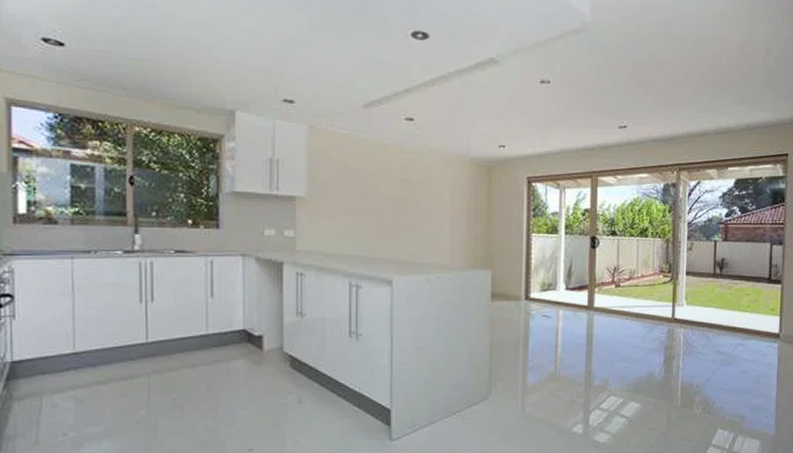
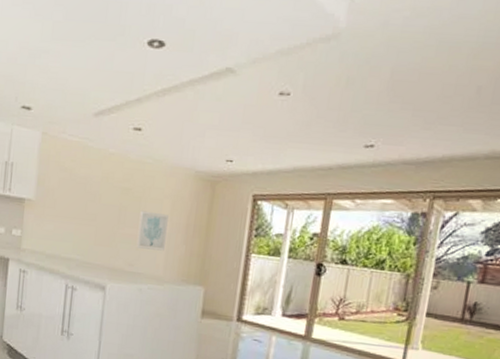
wall art: none [420,200,449,239] -> present [136,210,169,251]

